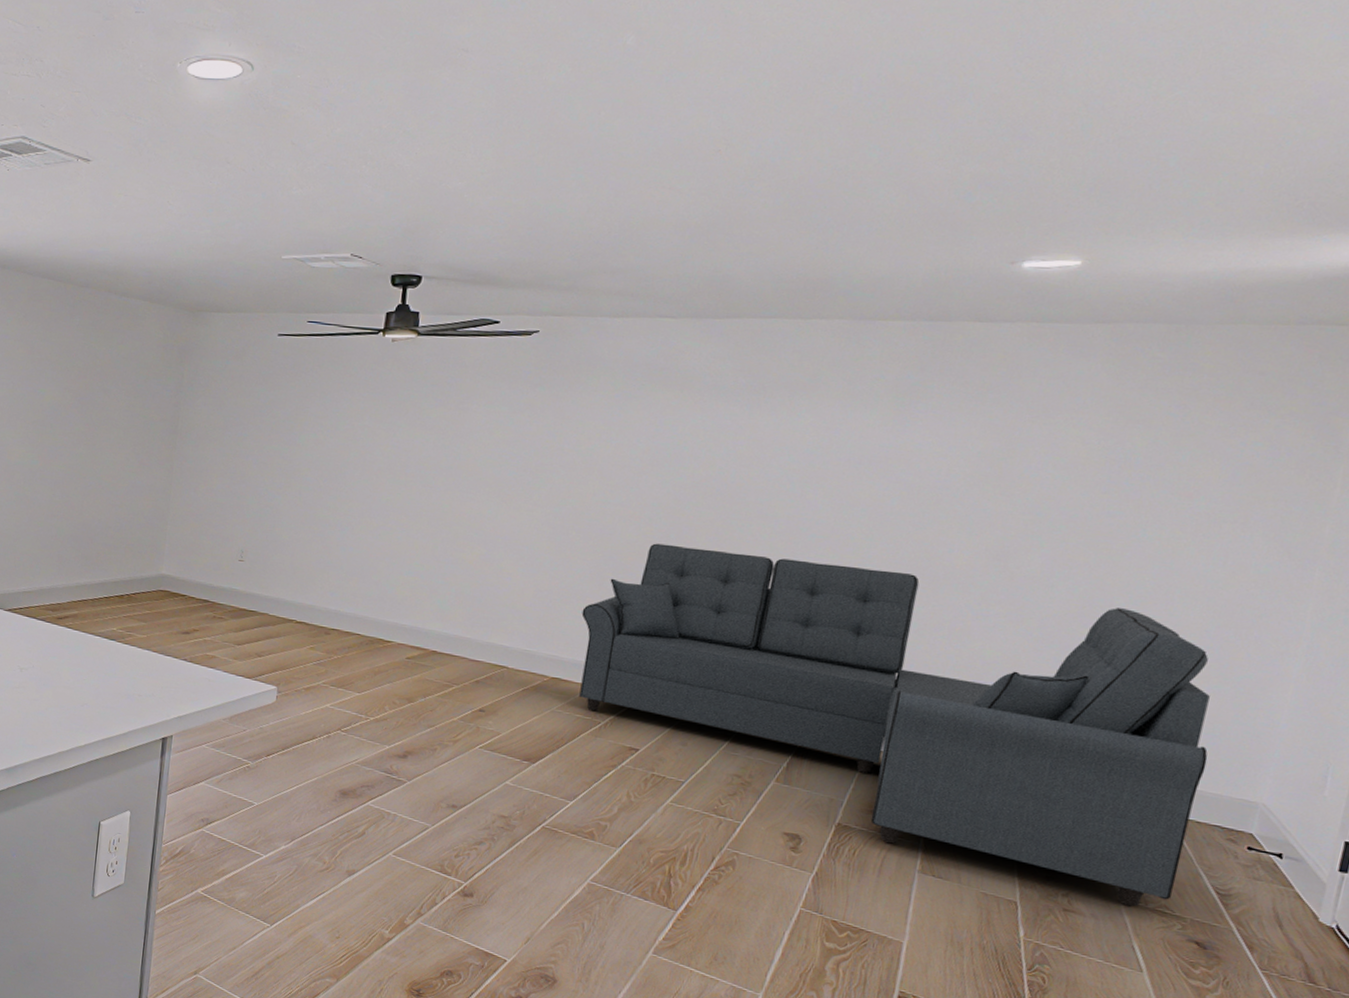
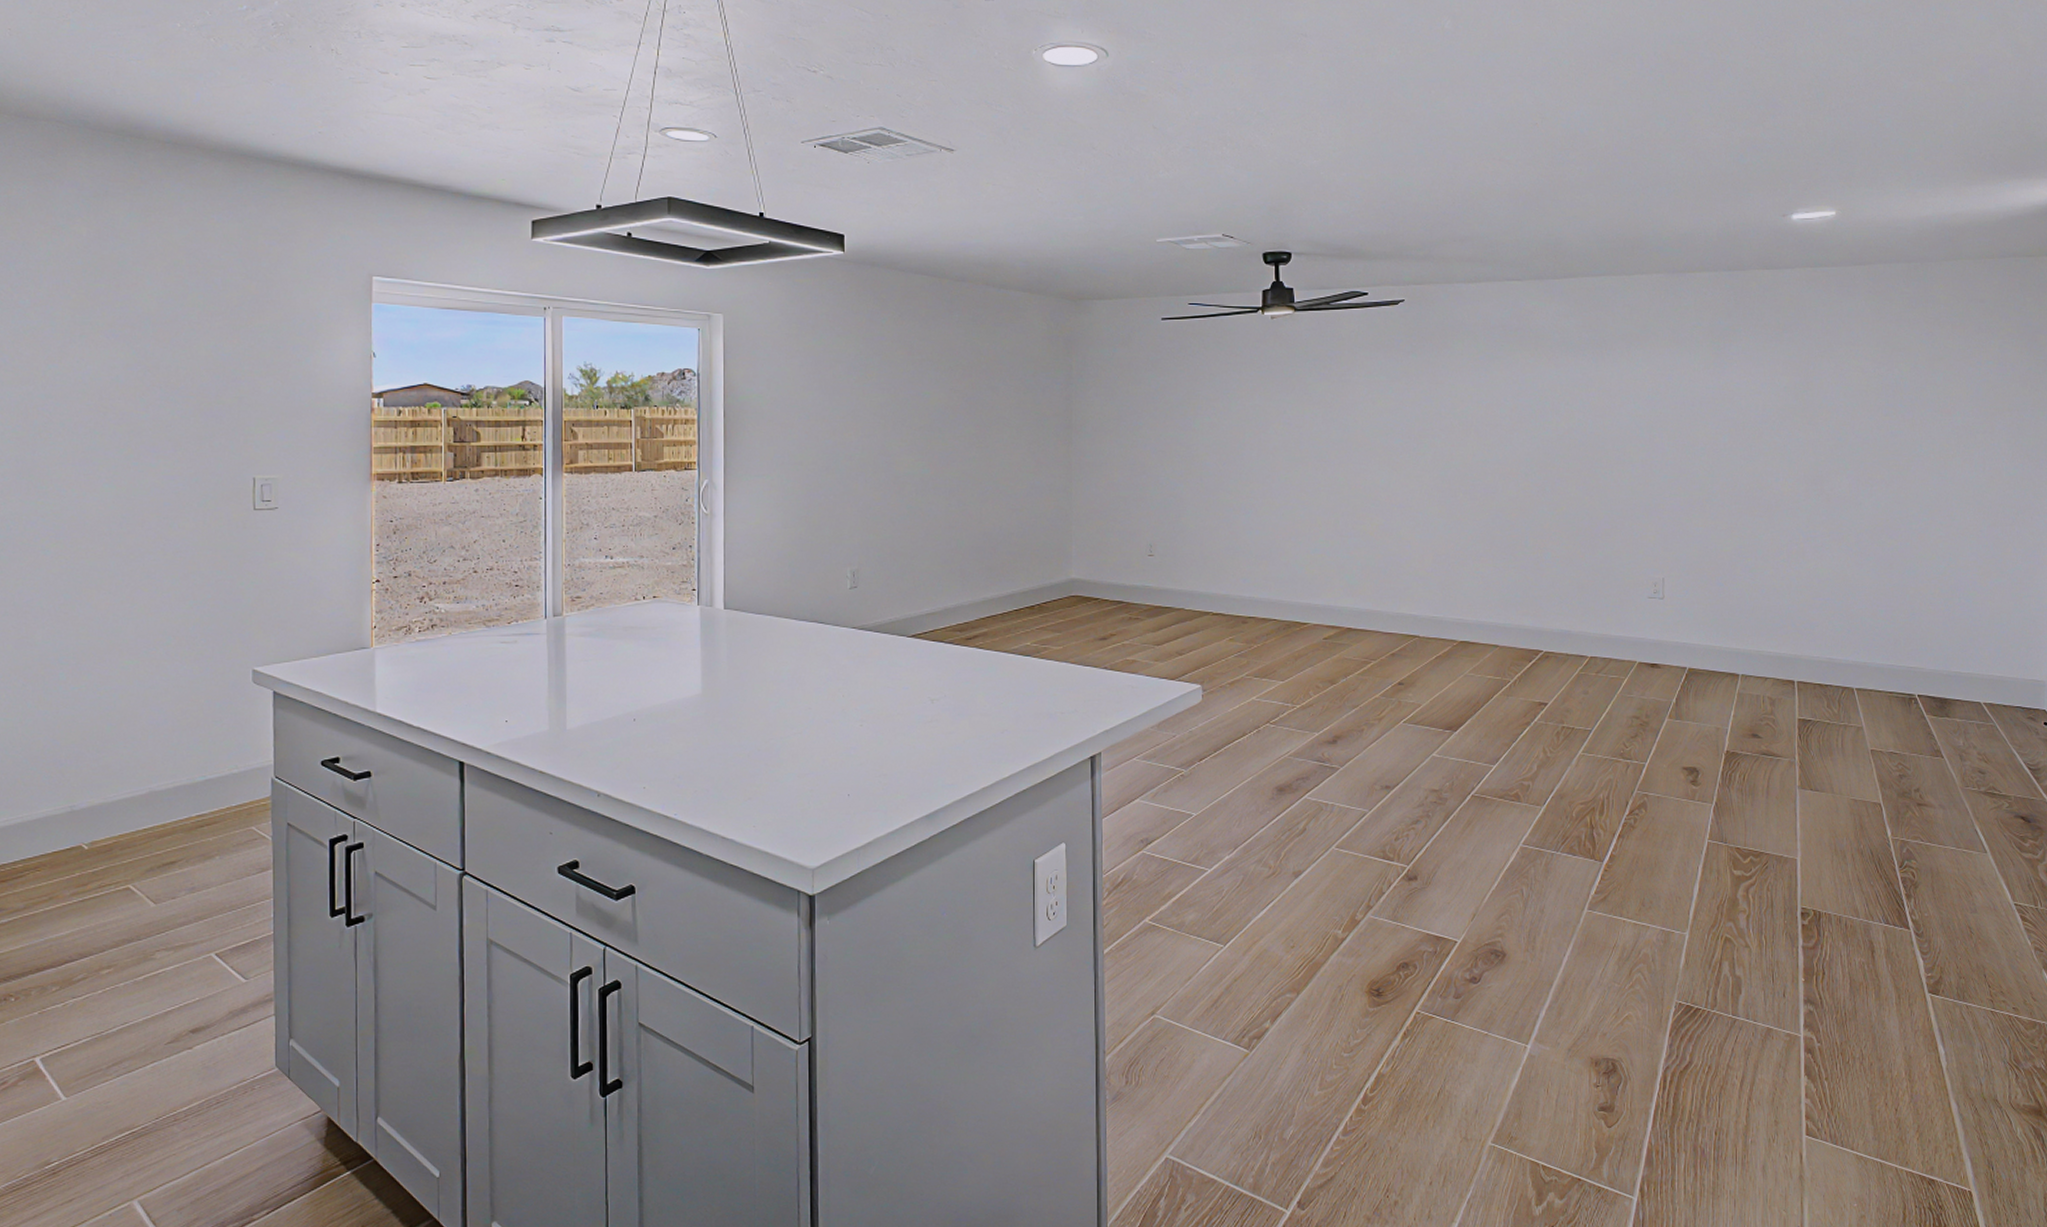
sofa: present [579,543,1210,907] -> none [1479,497,2001,793]

